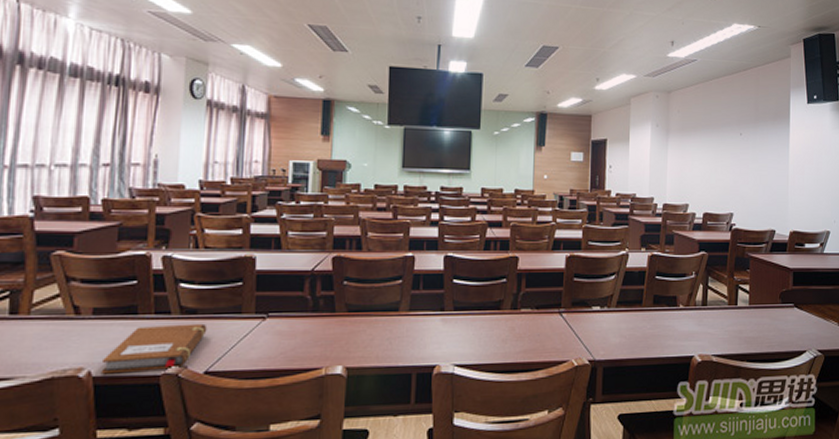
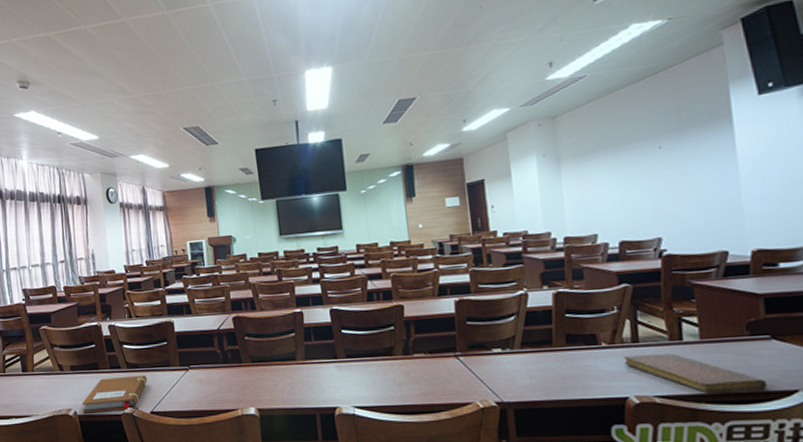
notebook: none [694,317,788,353] -> present [624,353,768,394]

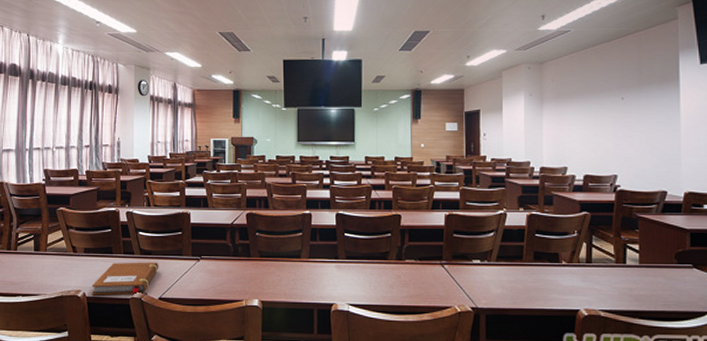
notebook: present [624,353,768,394] -> none [579,274,687,311]

